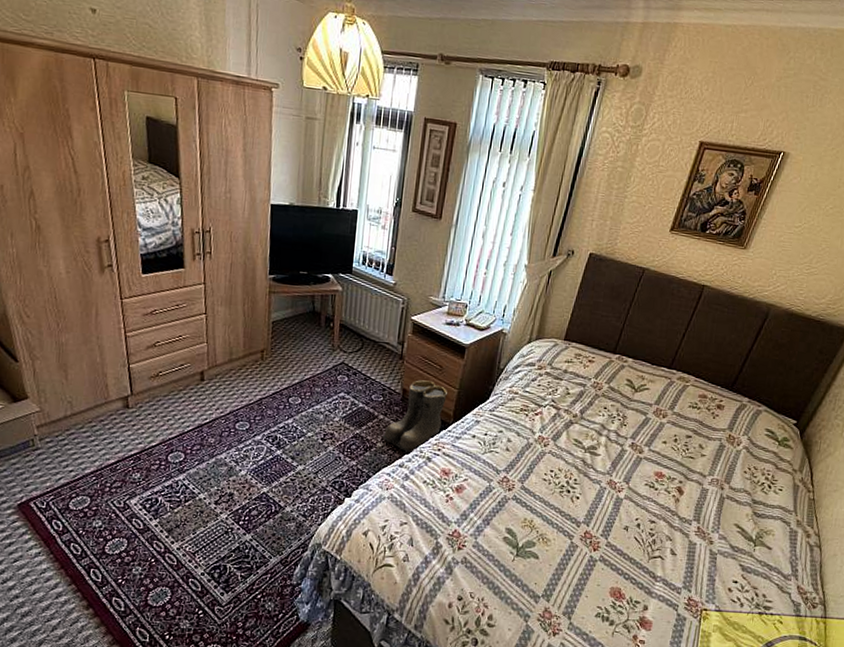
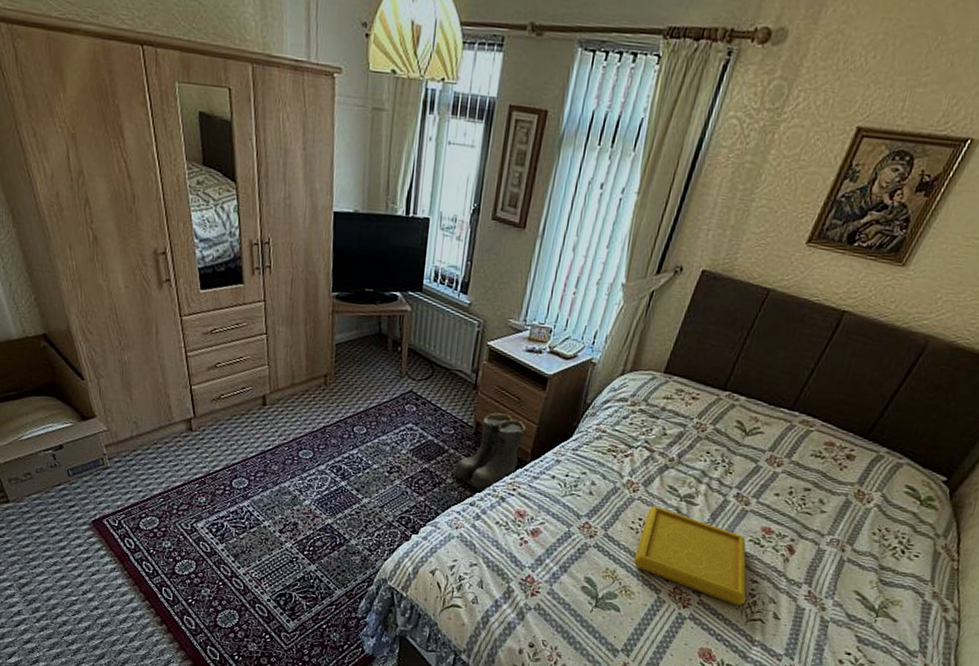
serving tray: none [548,457,647,545] -> present [633,505,746,606]

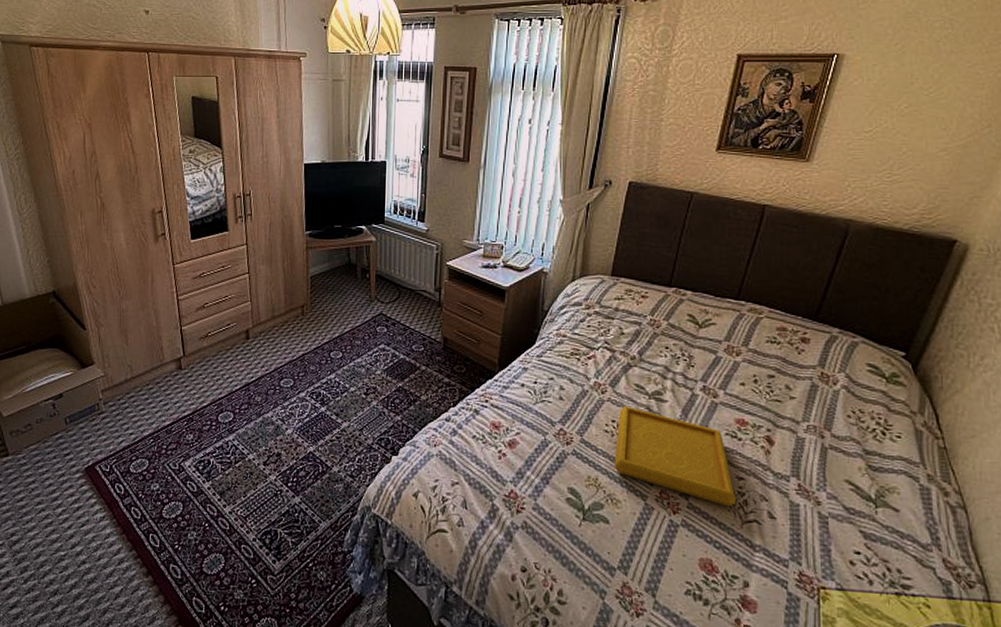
boots: present [453,413,527,491] -> none [426,327,491,405]

